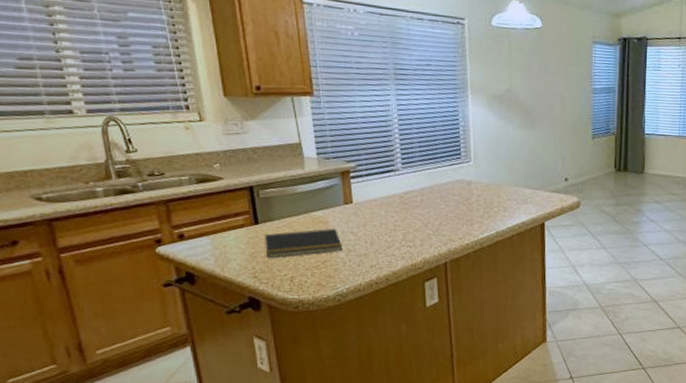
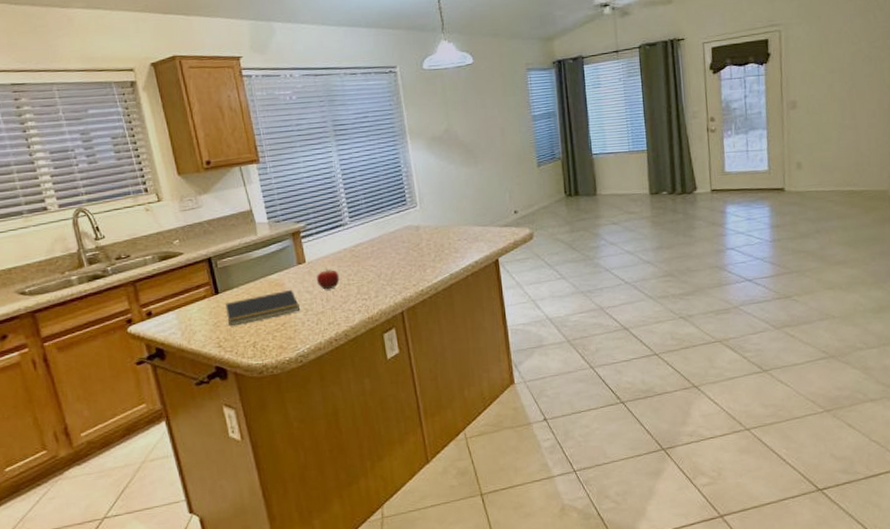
fruit: none [362,212,386,233] -> present [316,269,340,290]

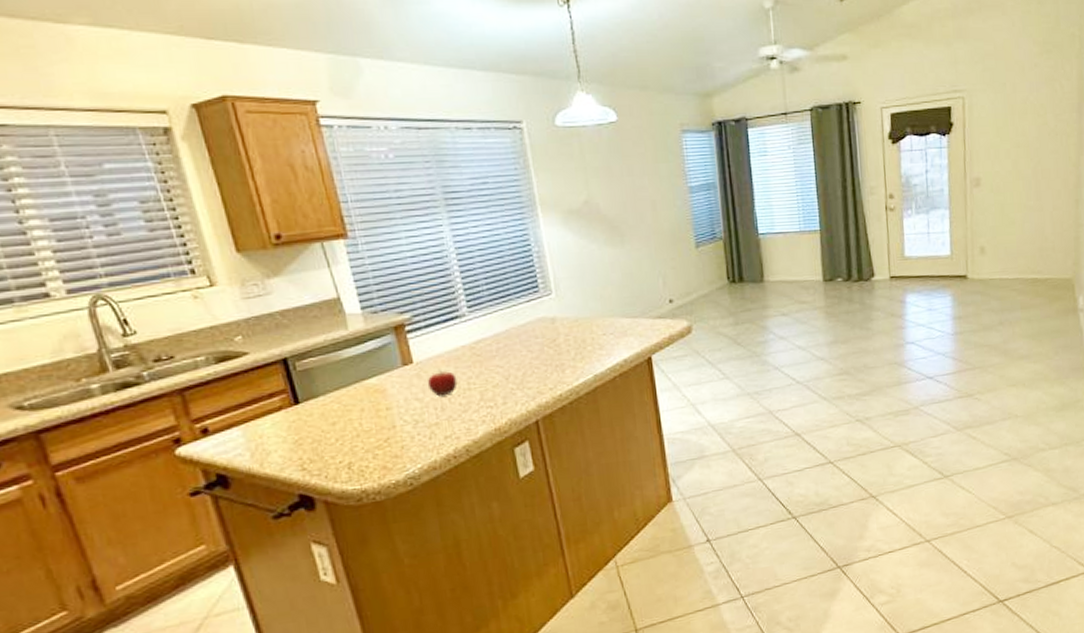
notepad: present [225,289,300,327] -> none [308,396,407,444]

